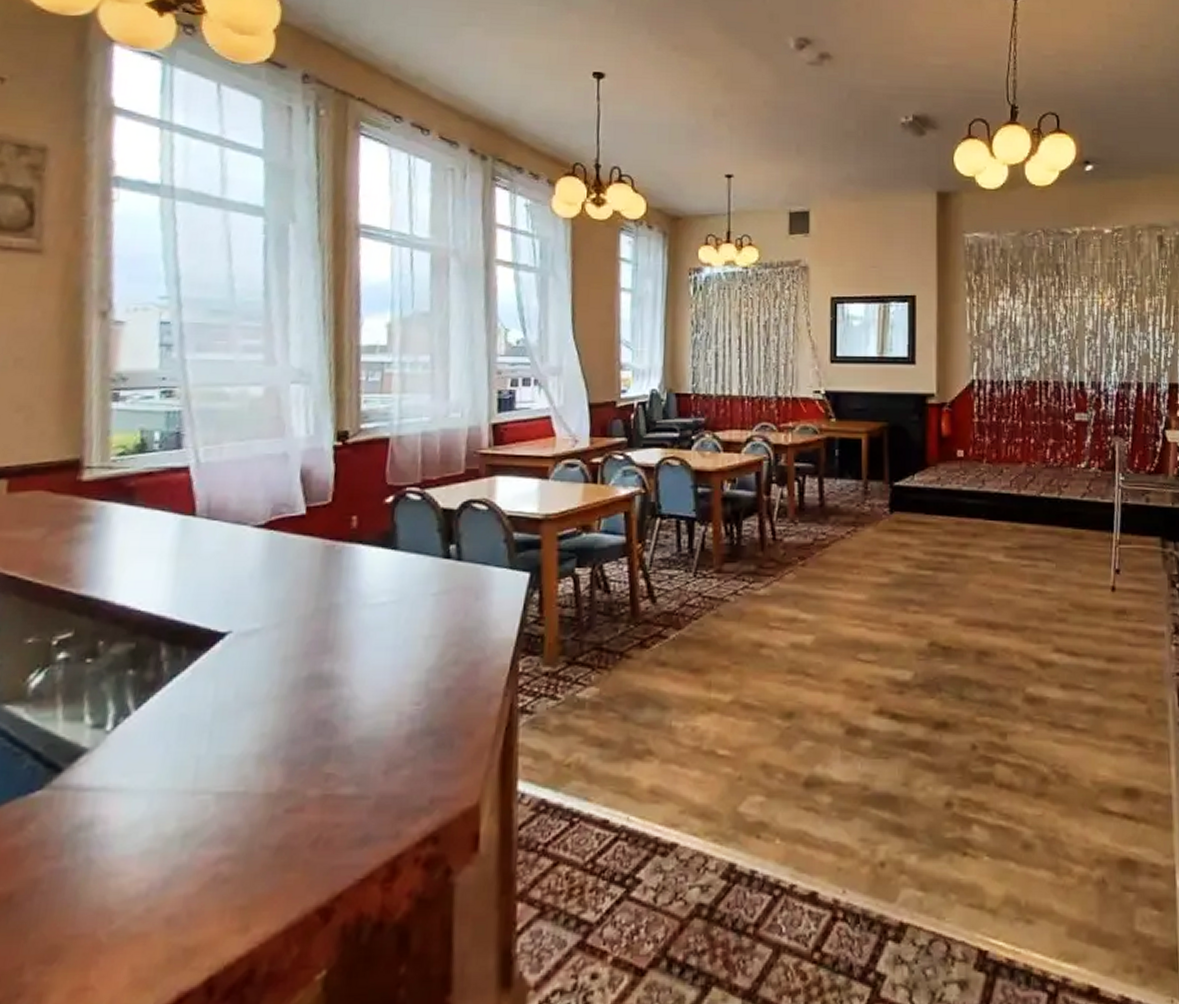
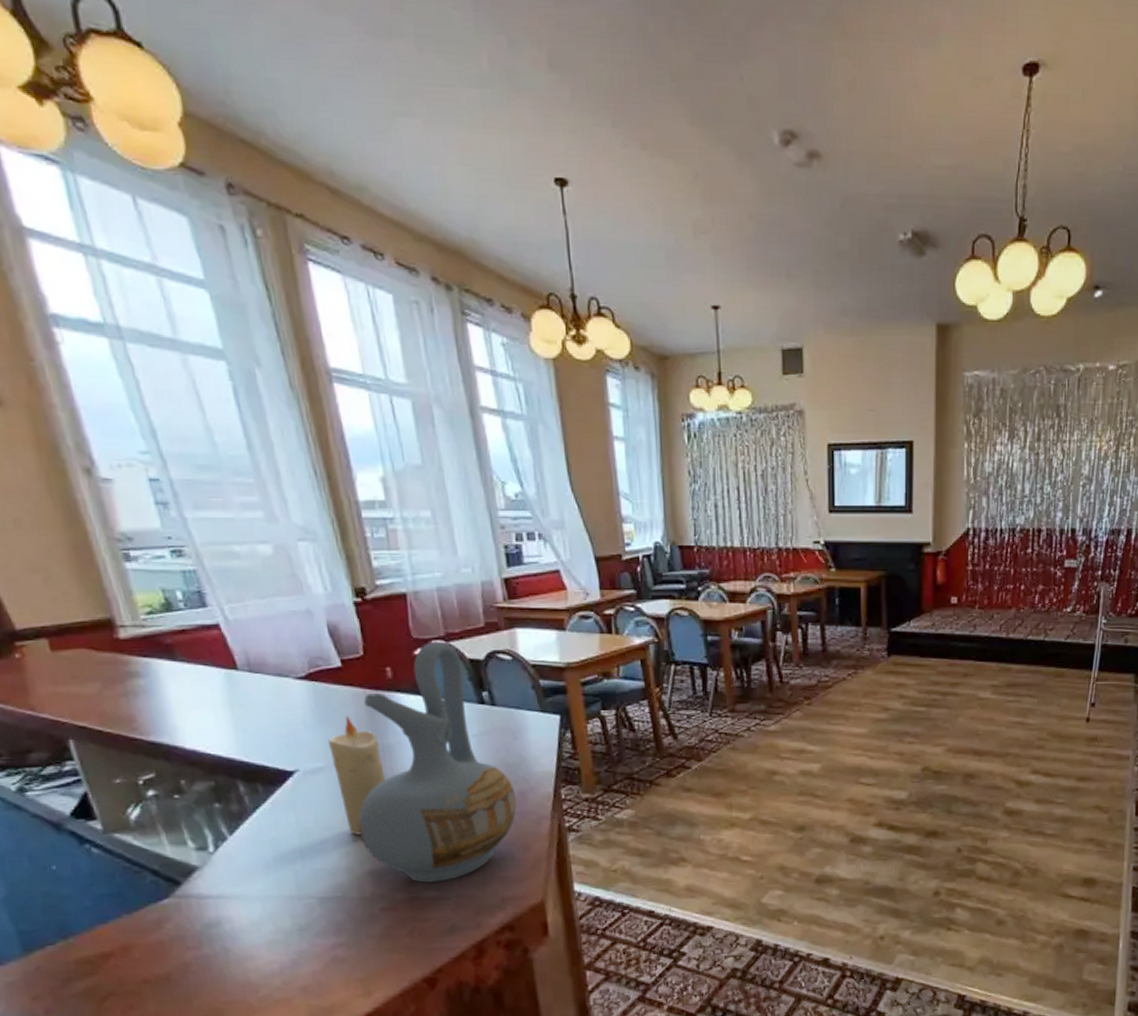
candle: none [271,569,328,713] -> present [328,716,386,835]
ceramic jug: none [282,490,468,776] -> present [358,643,517,883]

